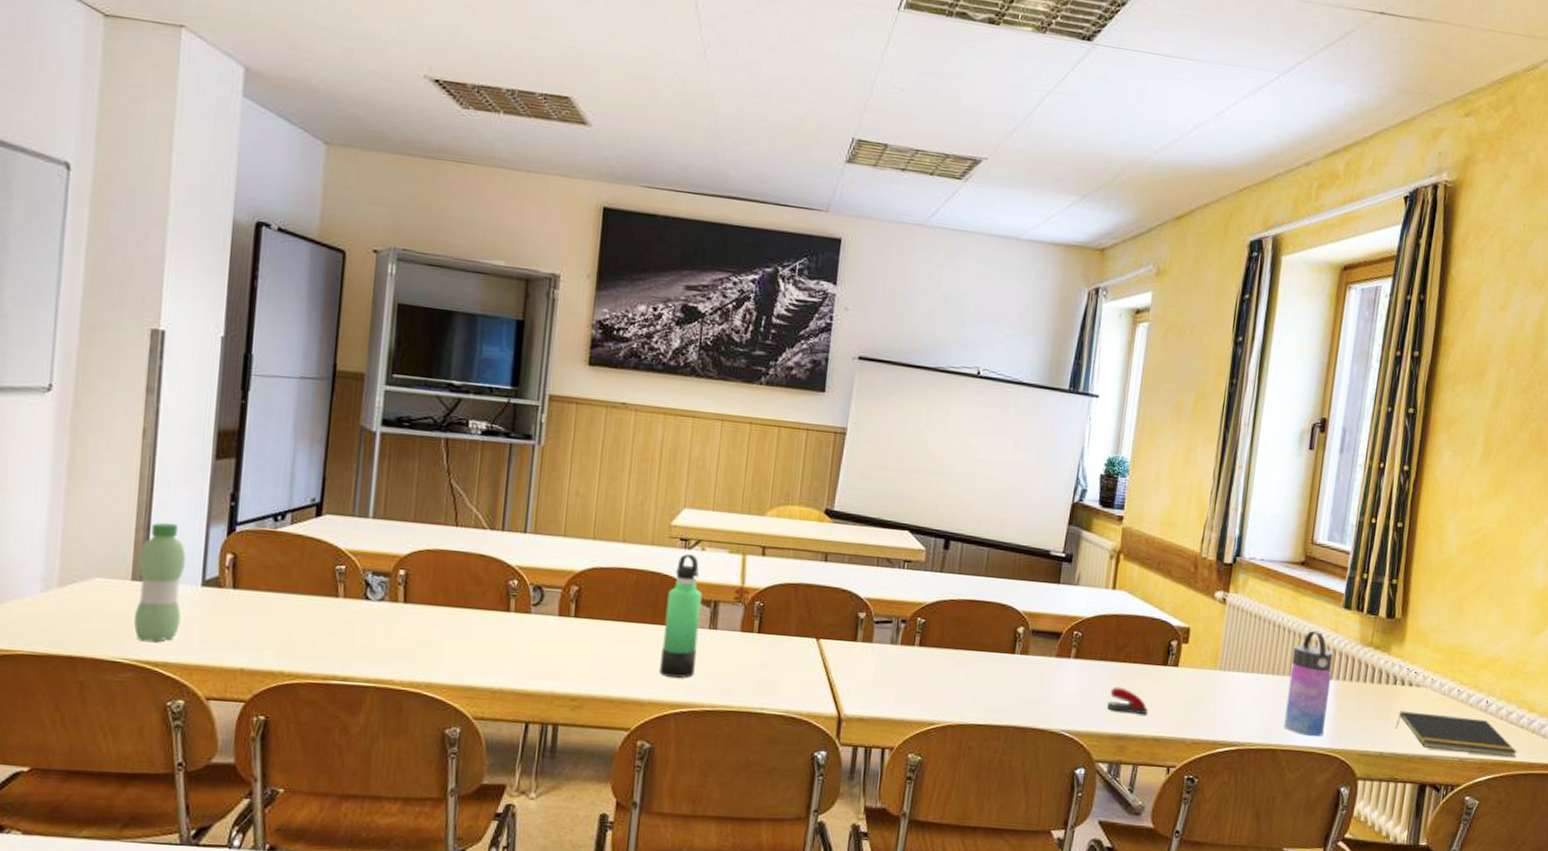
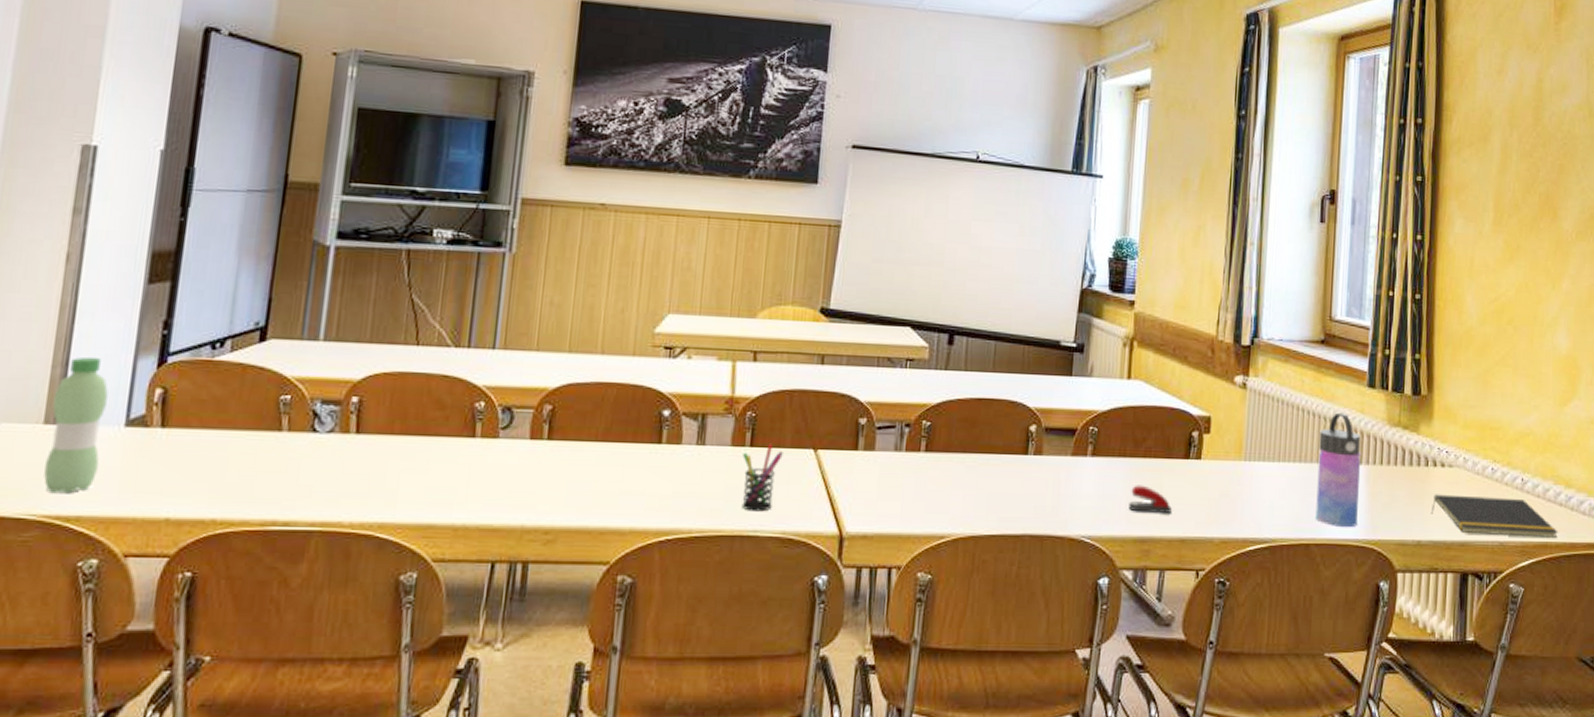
thermos bottle: present [660,553,702,678] -> none [642,363,689,501]
pen holder: none [749,631,788,692] -> present [741,443,783,512]

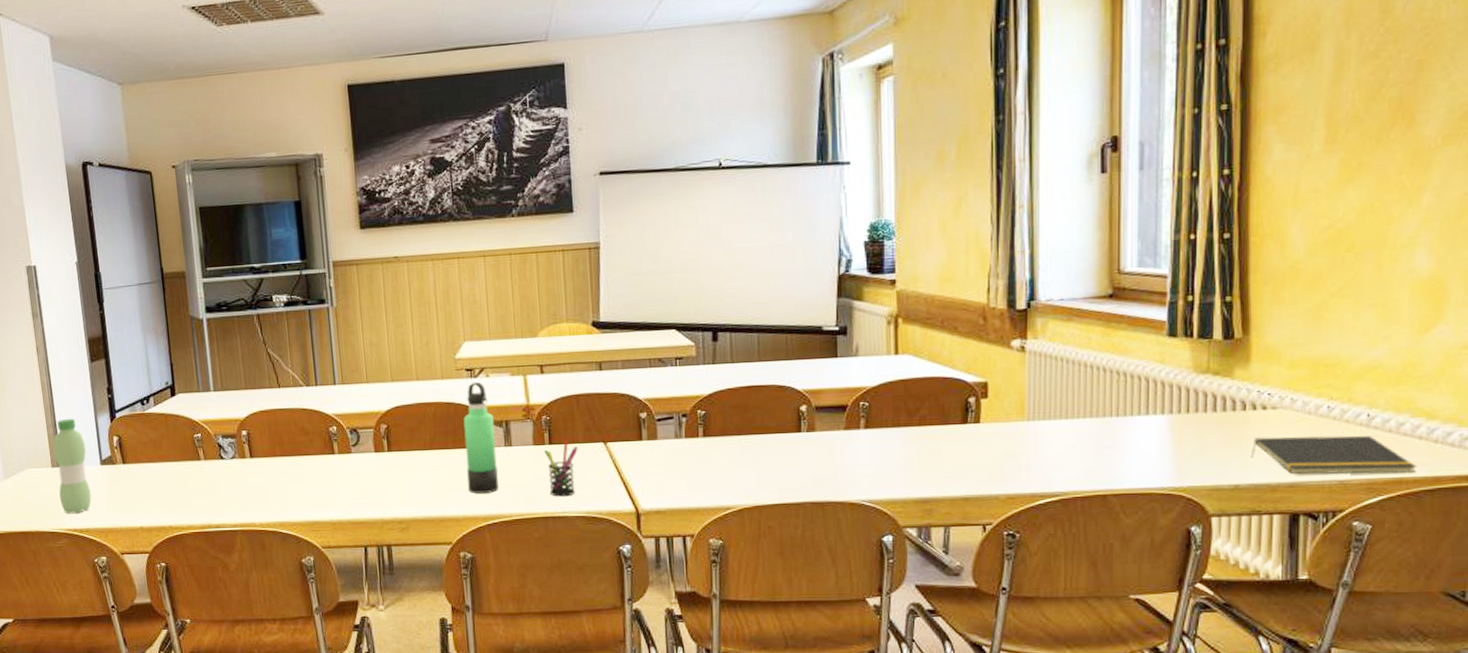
thermos bottle: none [642,363,689,501] -> present [463,381,499,494]
stapler: present [1129,485,1173,514] -> none [907,451,953,476]
water bottle: present [1315,412,1362,528] -> none [1112,365,1163,477]

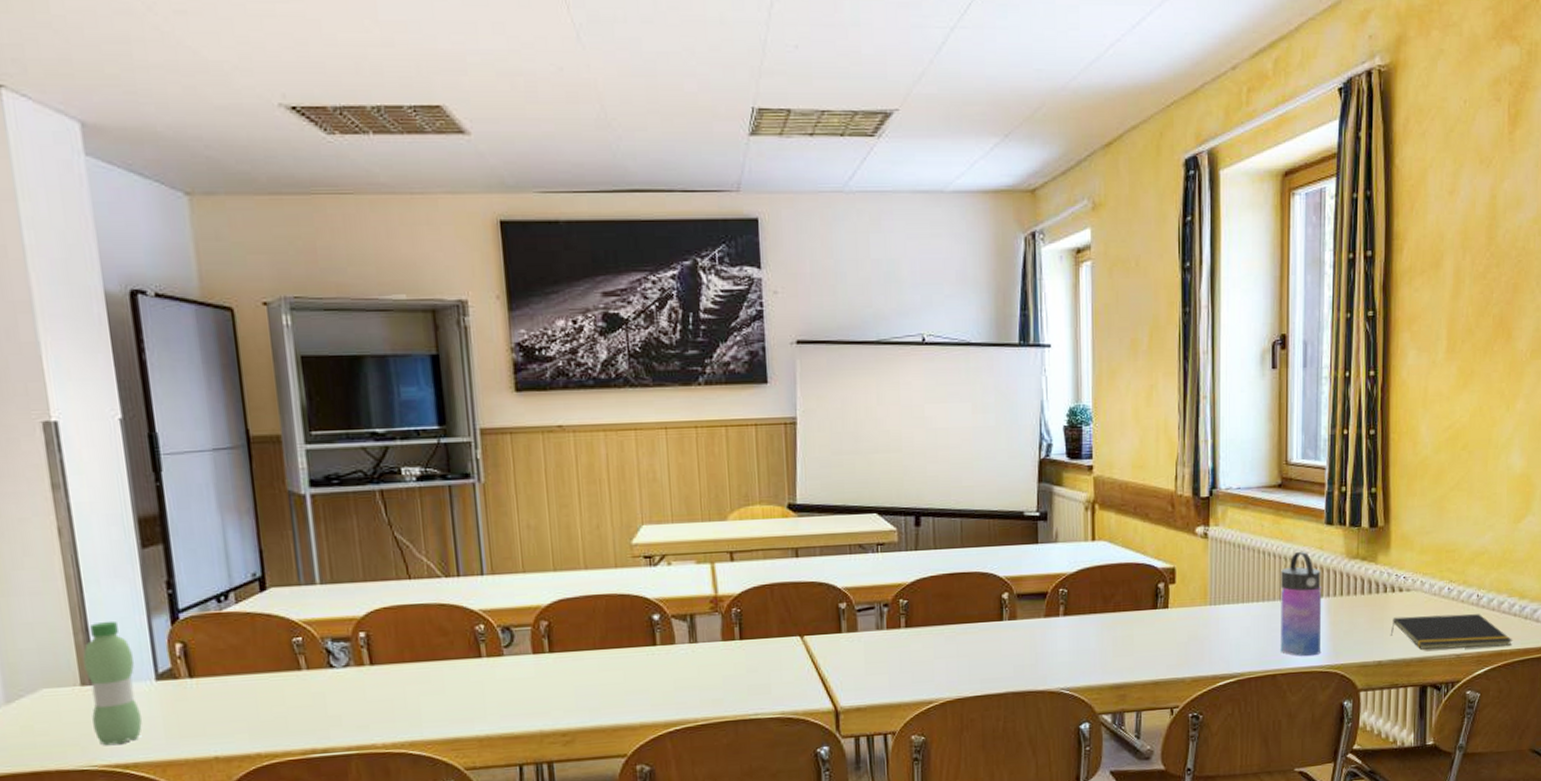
thermos bottle: present [463,381,499,494] -> none [640,570,682,698]
pen holder: present [544,440,578,497] -> none [734,635,772,698]
water bottle: none [1112,365,1163,477] -> present [1280,551,1322,657]

